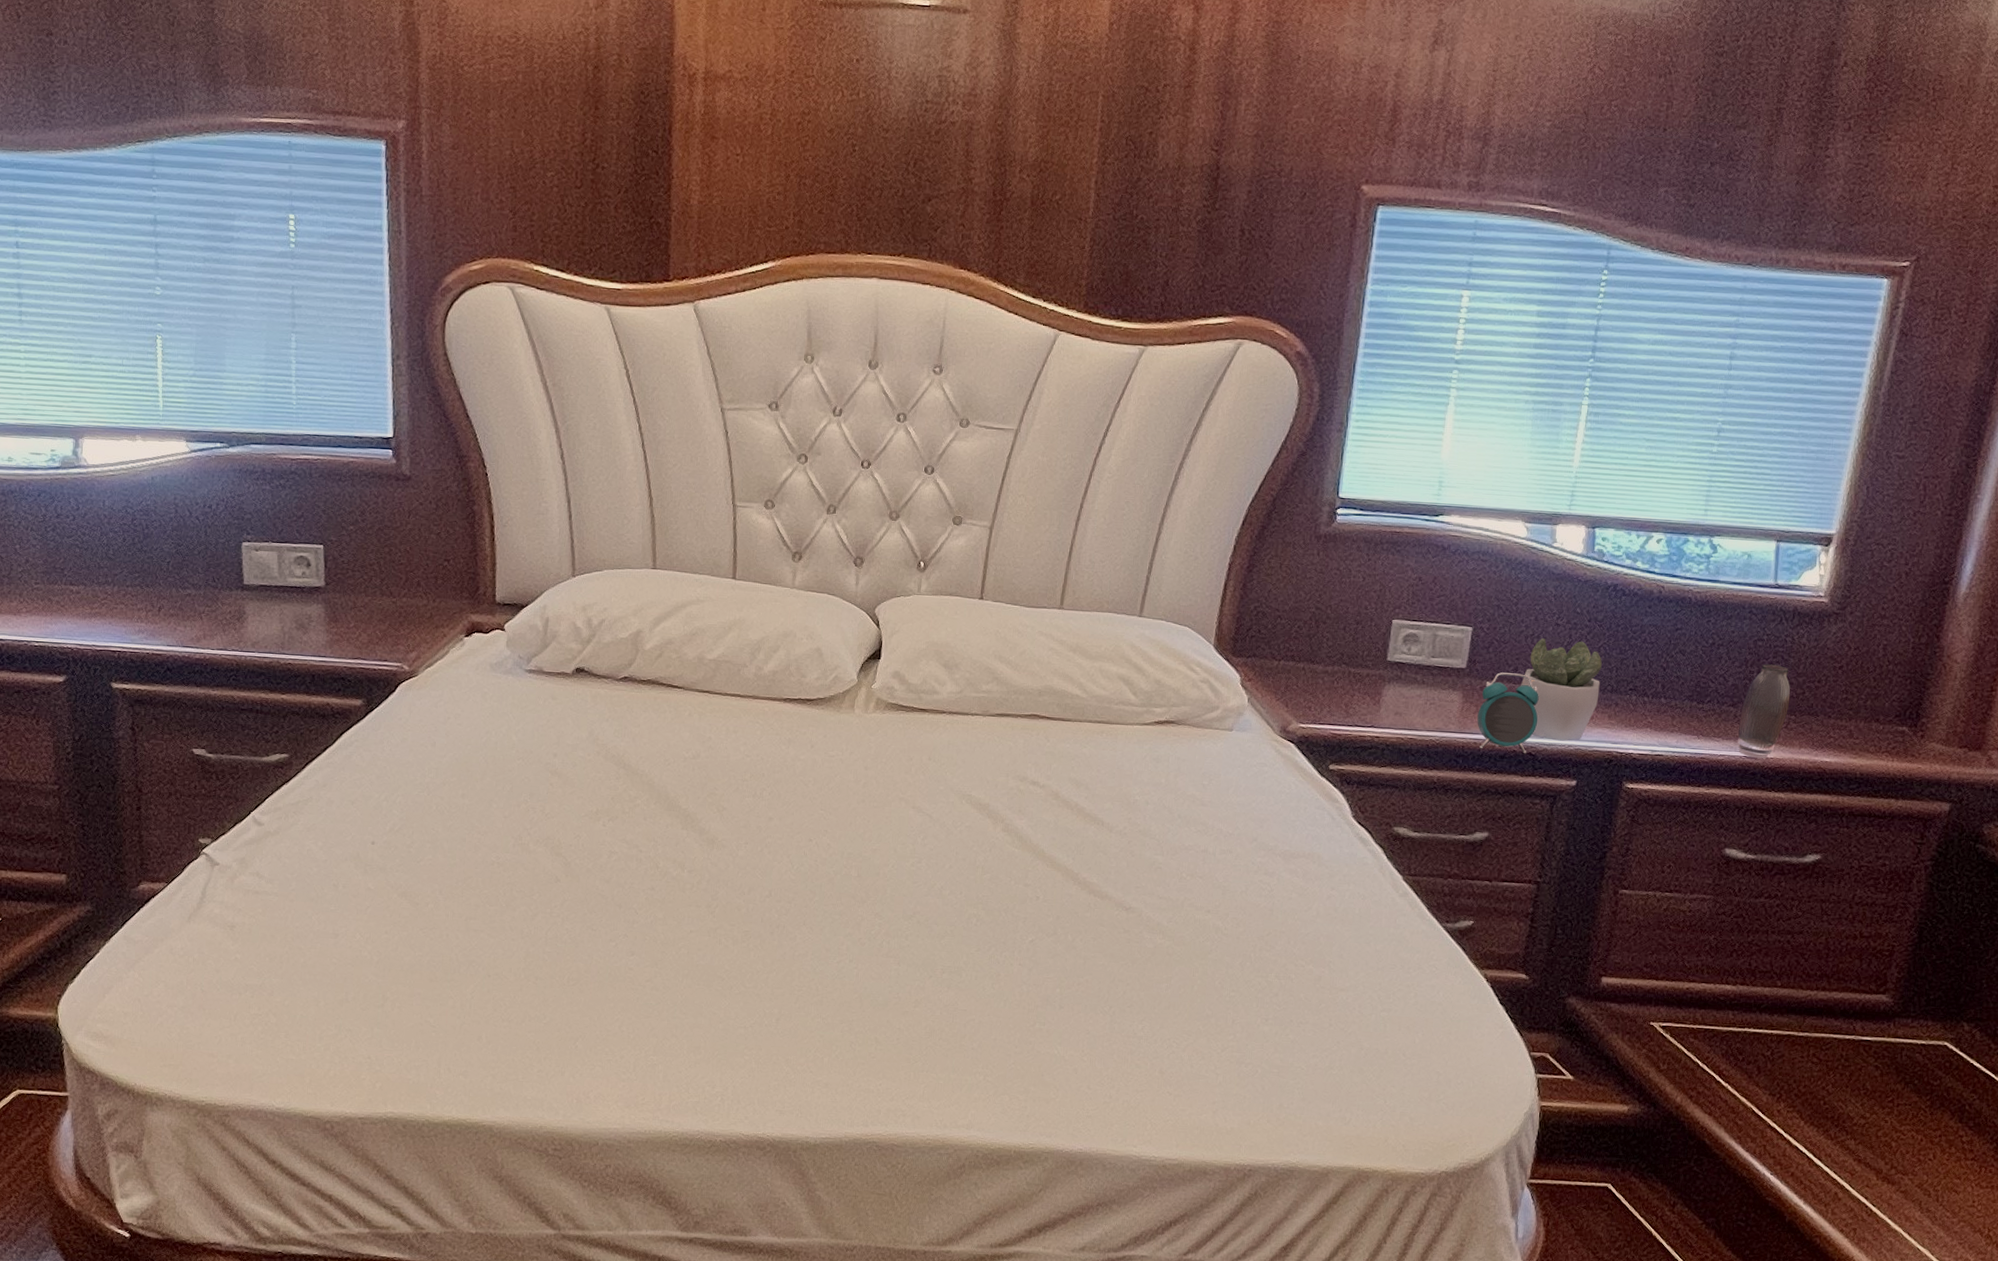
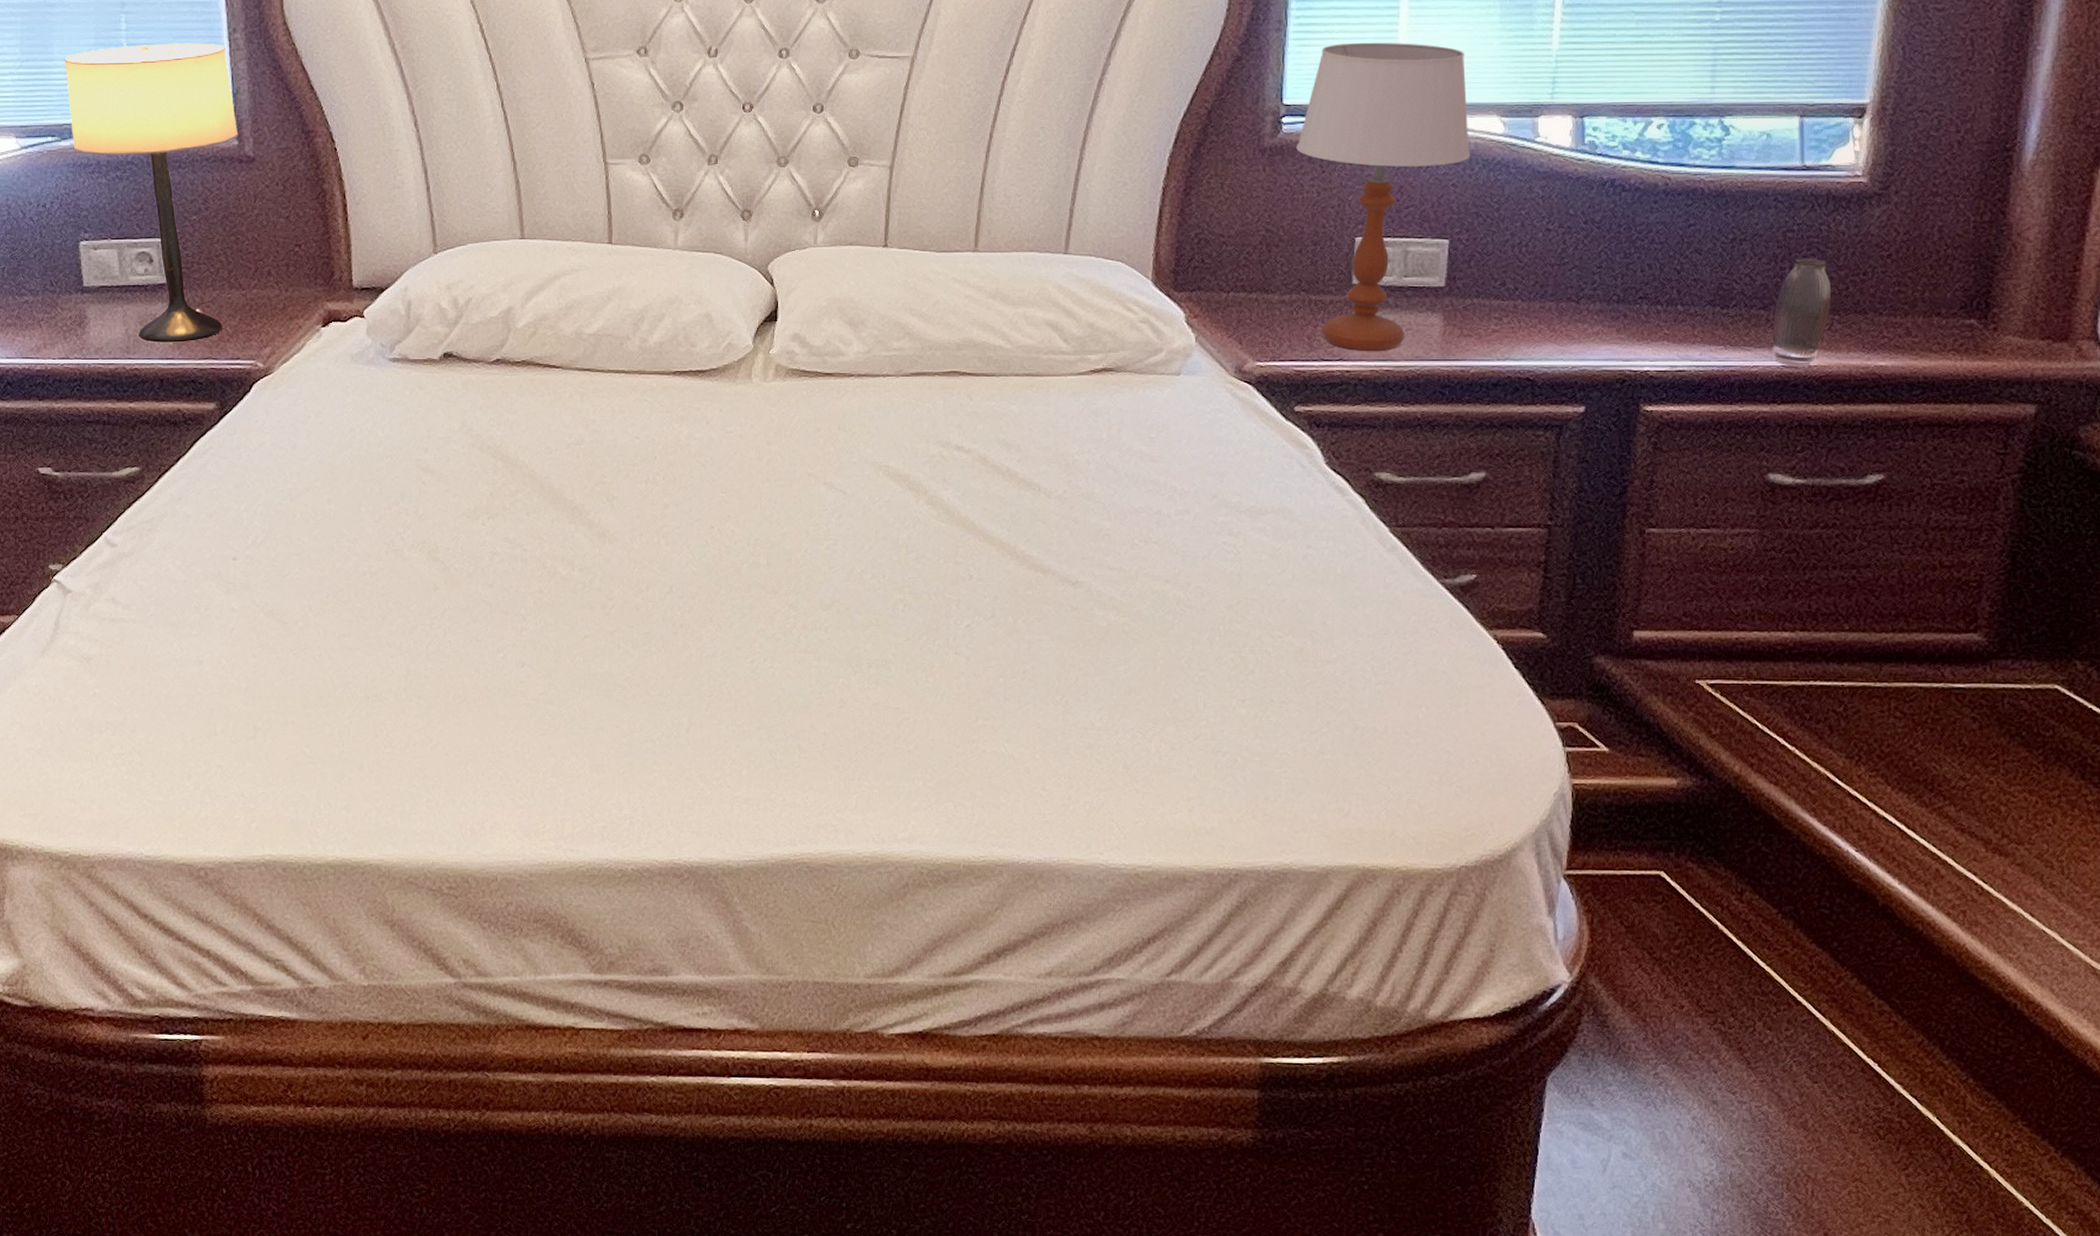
table lamp: none [235,363,397,642] -> present [64,43,238,343]
table lamp: none [1347,447,1498,722] -> present [1296,42,1471,352]
alarm clock: present [1477,672,1539,754] -> none [1463,288,1534,380]
succulent plant: present [1521,638,1602,741] -> none [1511,246,1604,362]

